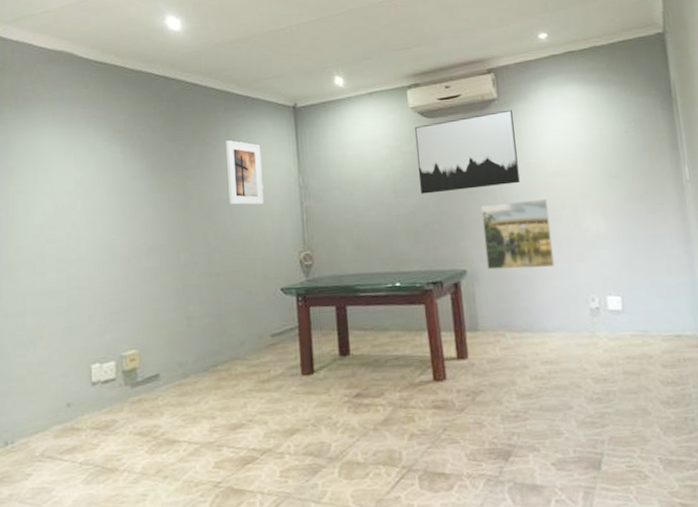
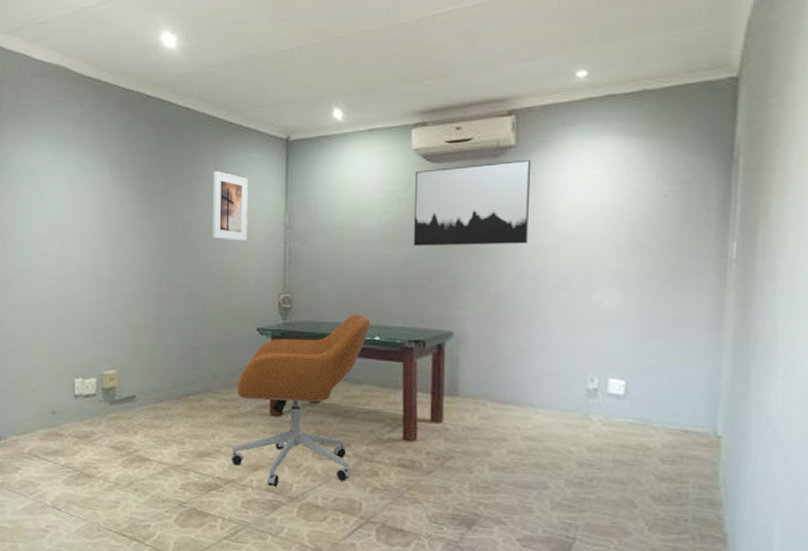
office chair: none [265,263,389,450] -> present [230,314,370,487]
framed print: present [481,199,554,270] -> none [476,264,556,340]

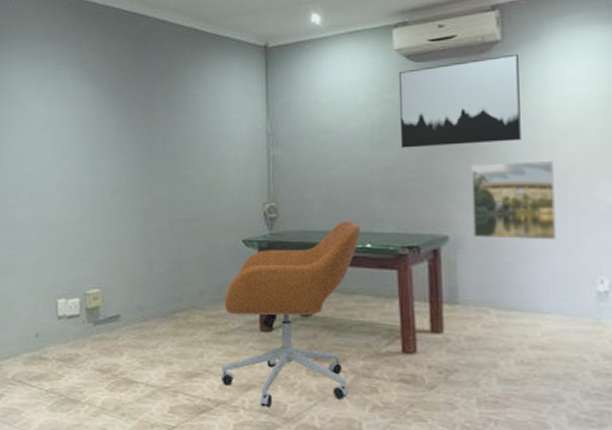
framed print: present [213,171,249,242] -> none [193,81,229,152]
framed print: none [476,264,556,340] -> present [471,161,556,240]

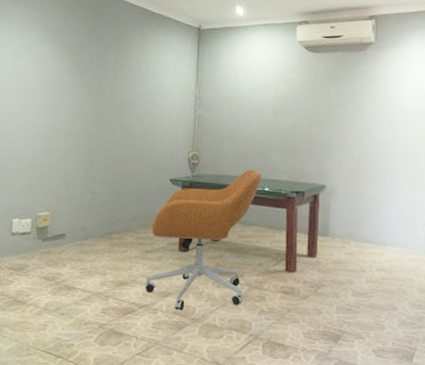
wall art: present [398,53,521,148] -> none [297,53,386,119]
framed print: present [471,161,556,240] -> none [344,132,403,193]

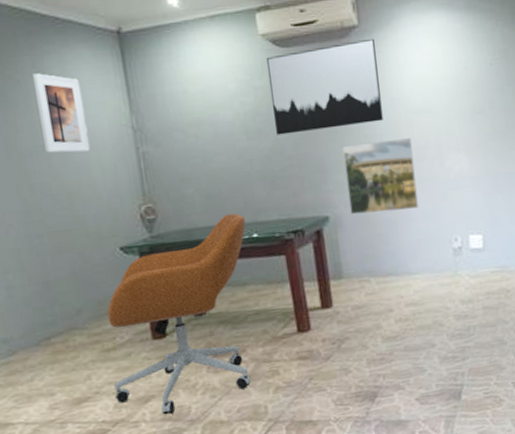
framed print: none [136,50,167,109] -> present [33,73,91,153]
wall art: none [297,53,386,119] -> present [266,38,383,135]
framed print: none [344,132,403,193] -> present [342,138,418,215]

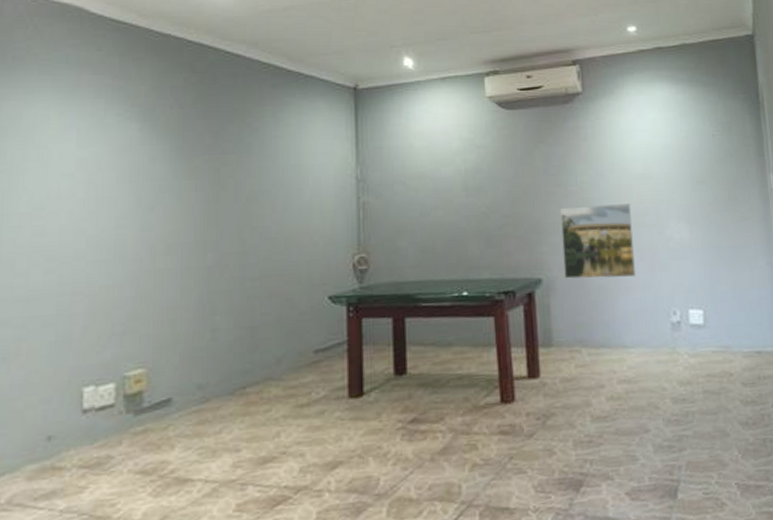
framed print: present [33,73,91,153] -> none [271,122,314,199]
office chair: present [107,213,251,415] -> none [301,269,456,486]
wall art: present [266,38,383,135] -> none [490,105,603,193]

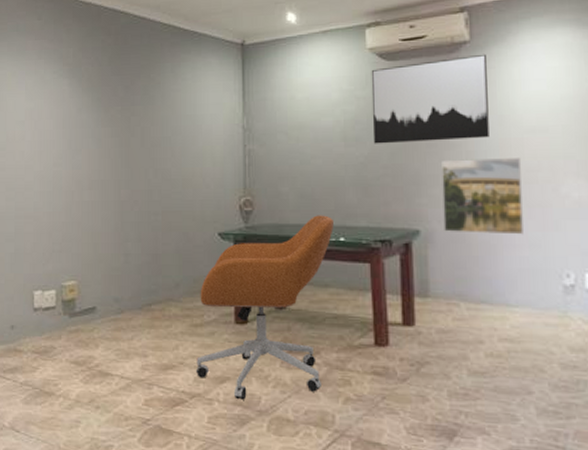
office chair: none [301,269,456,486] -> present [195,215,333,400]
wall art: none [490,105,603,193] -> present [371,54,489,144]

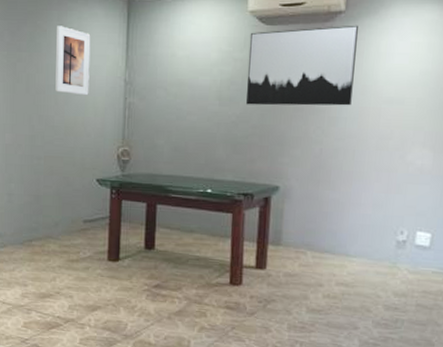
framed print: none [171,77,206,146] -> present [55,26,91,96]
office chair: present [195,215,333,400] -> none [70,168,203,326]
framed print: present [441,158,523,235] -> none [300,123,376,195]

